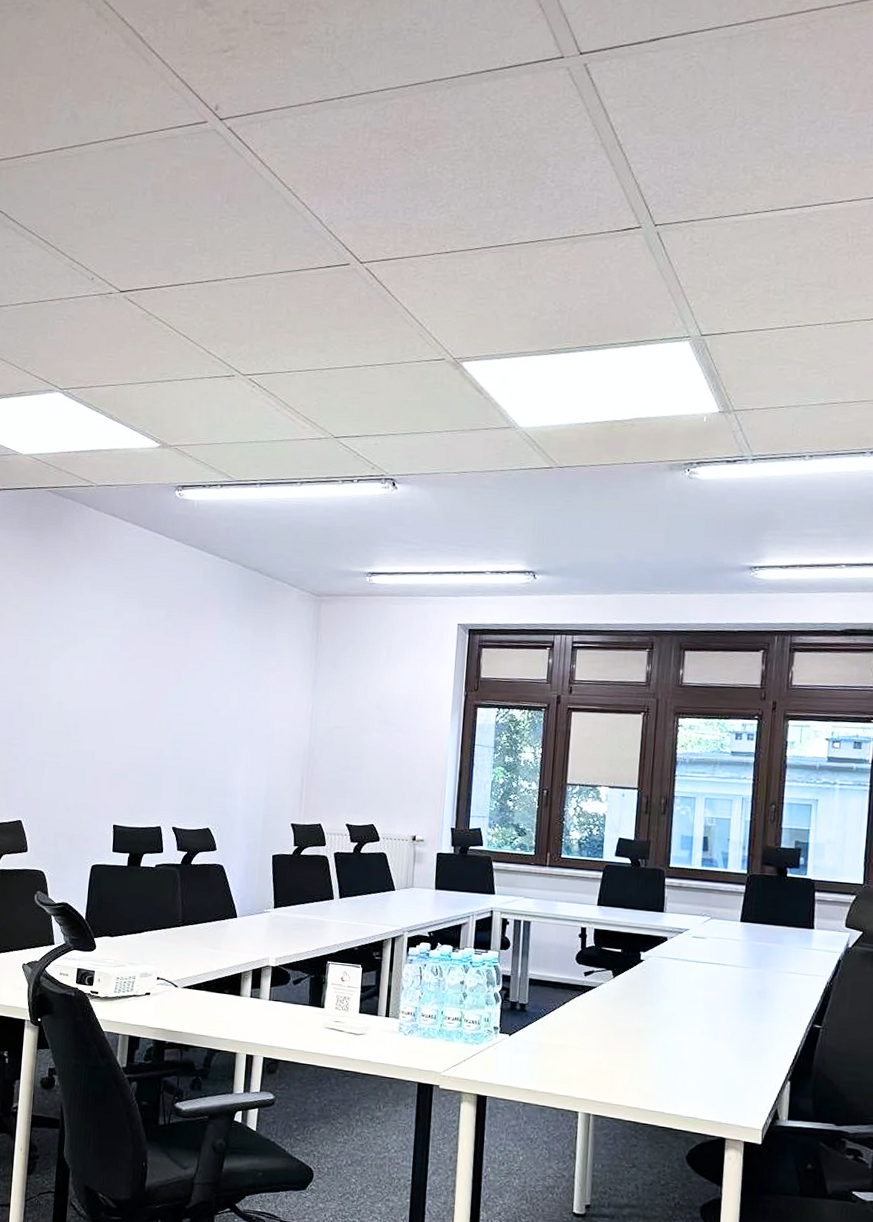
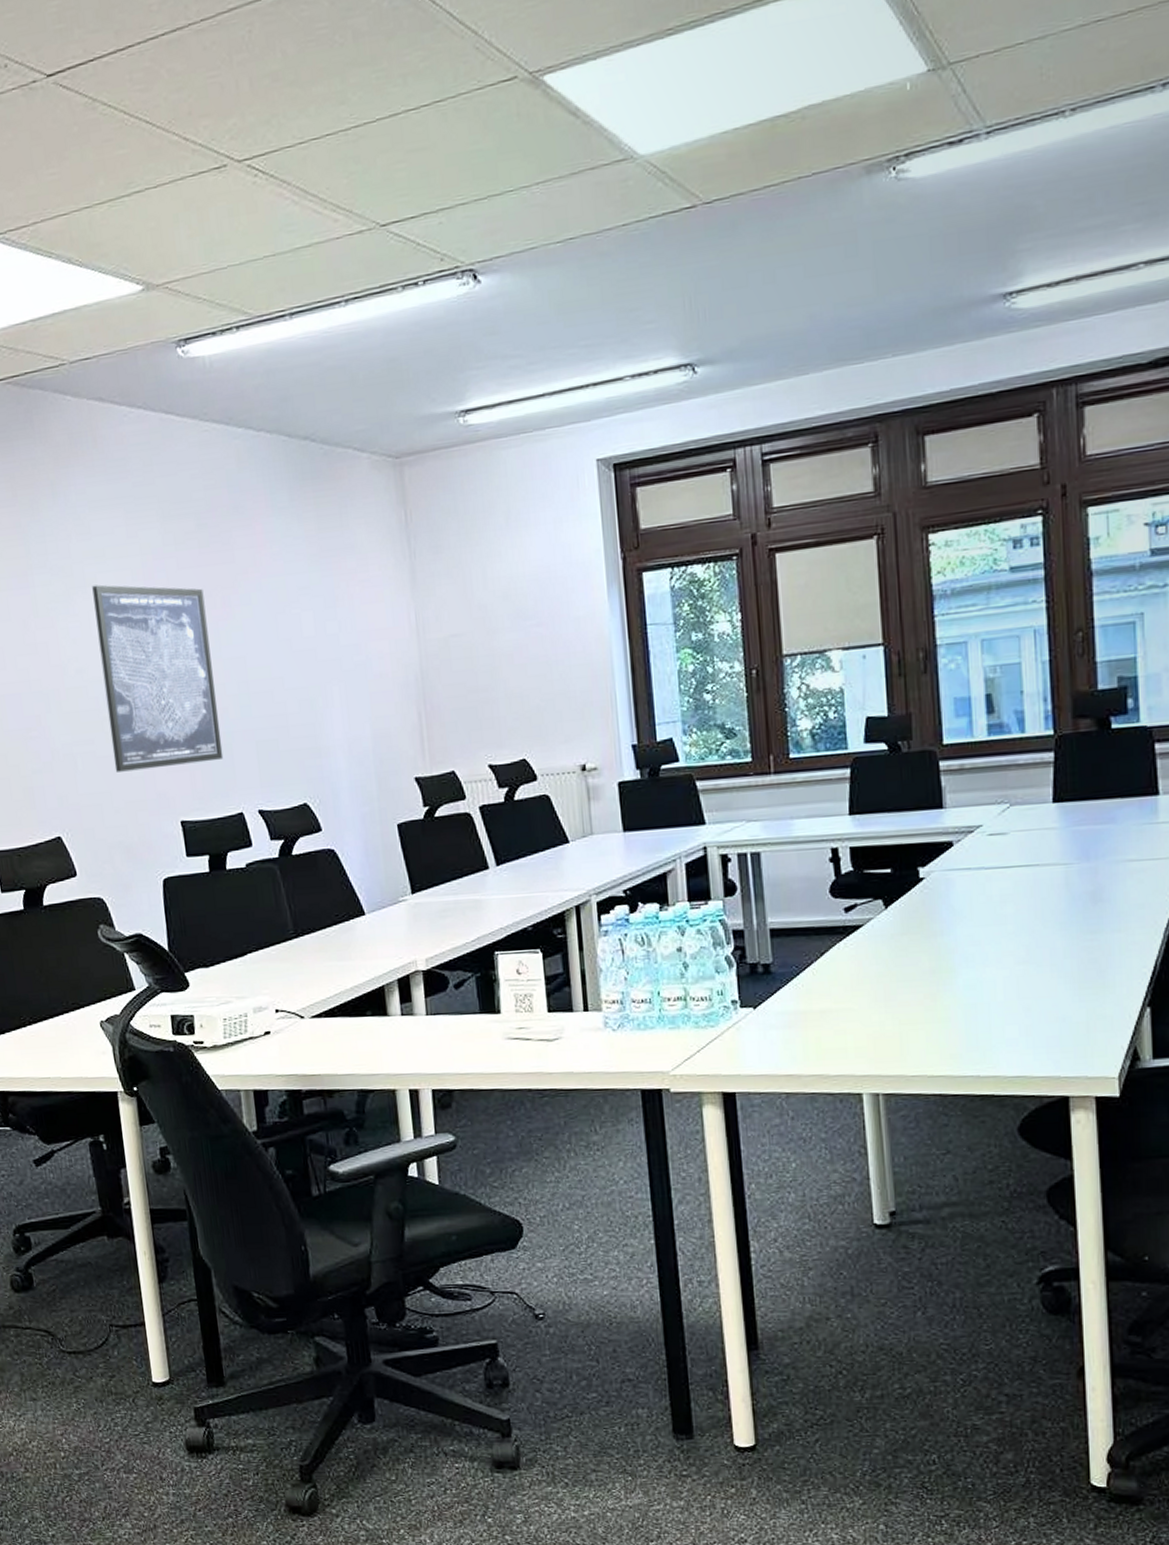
wall art: none [72,643,162,785] -> present [92,584,224,772]

